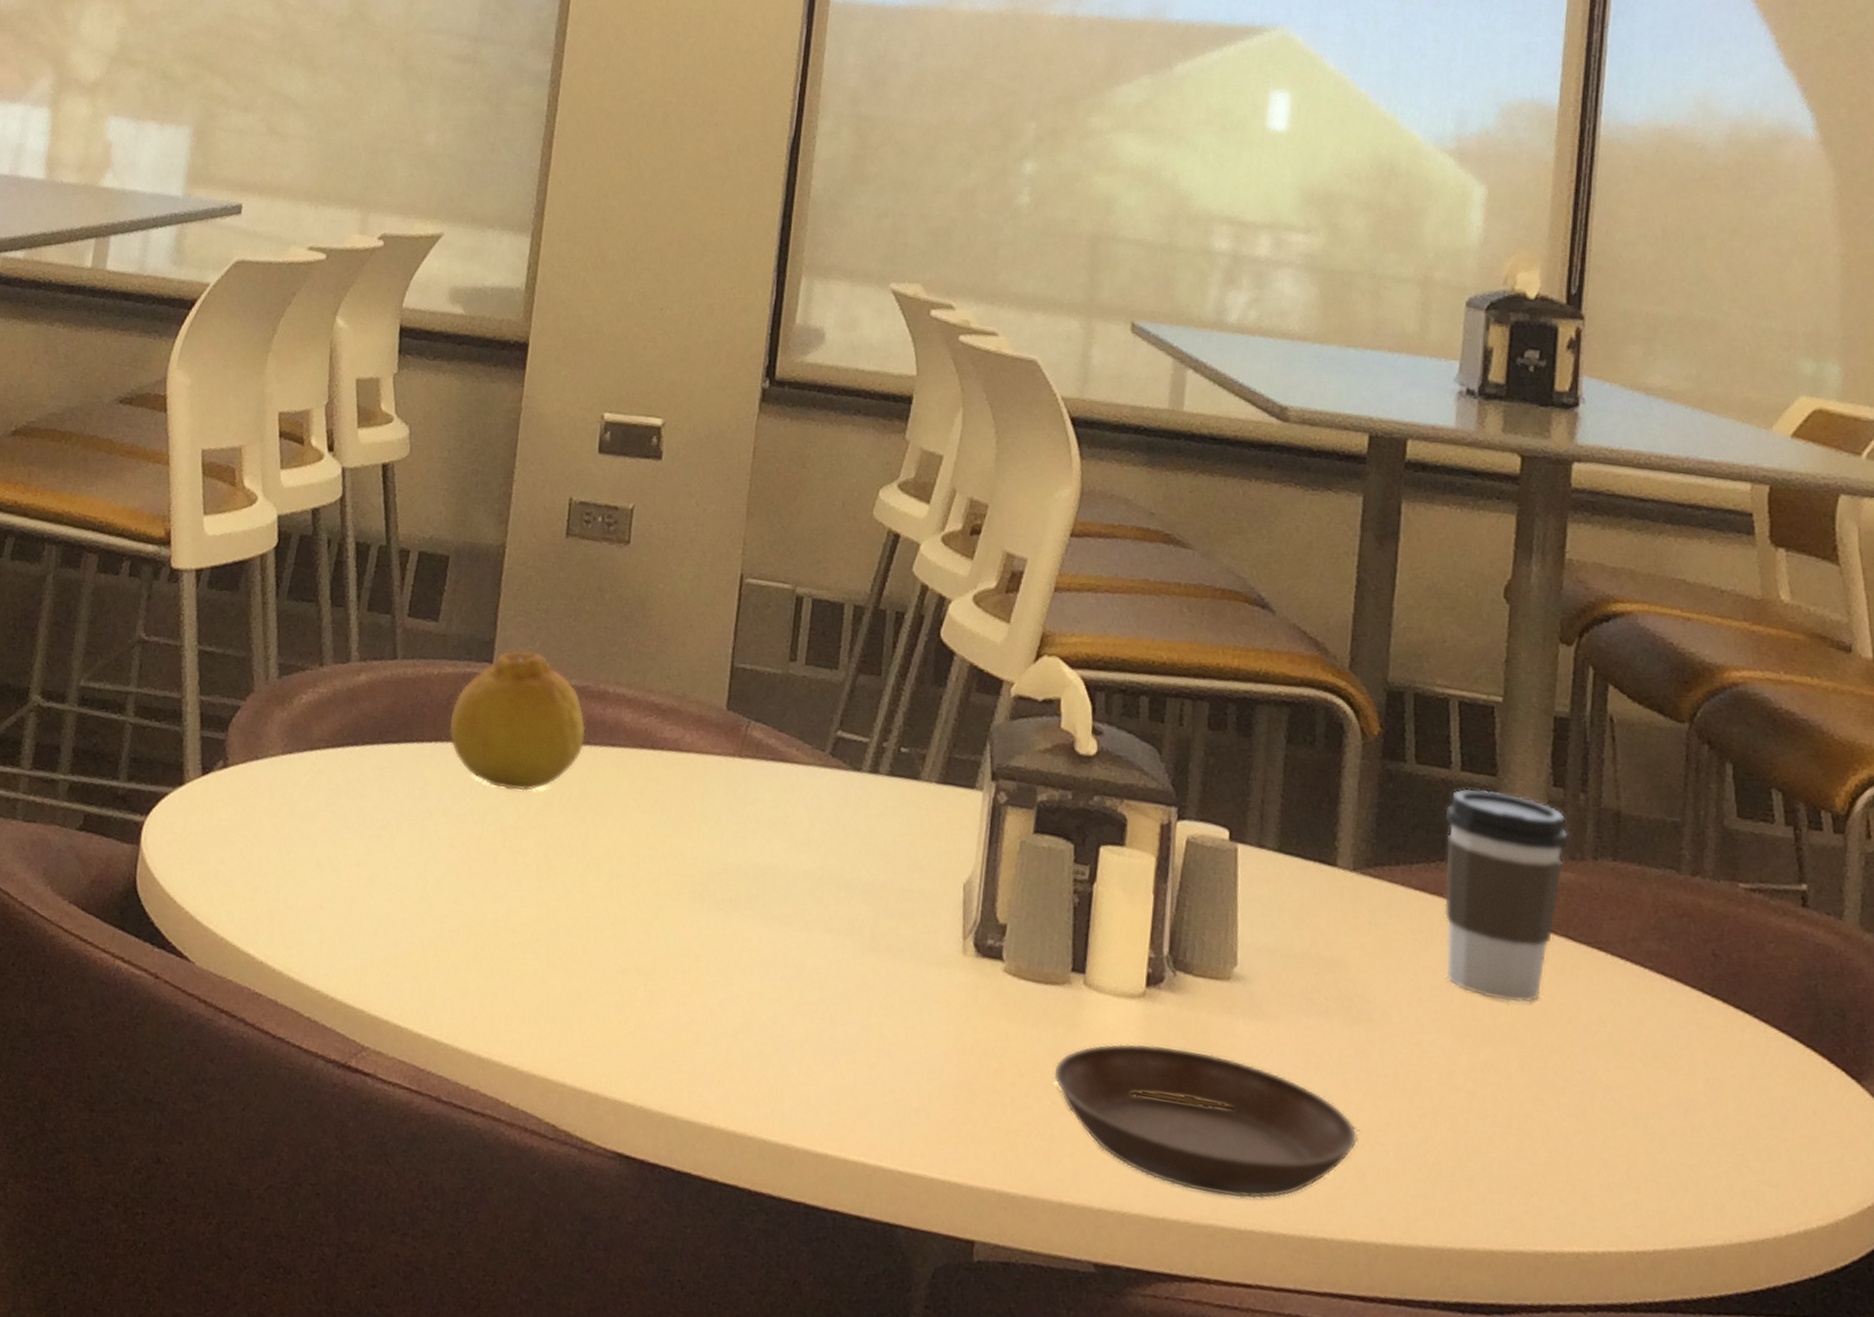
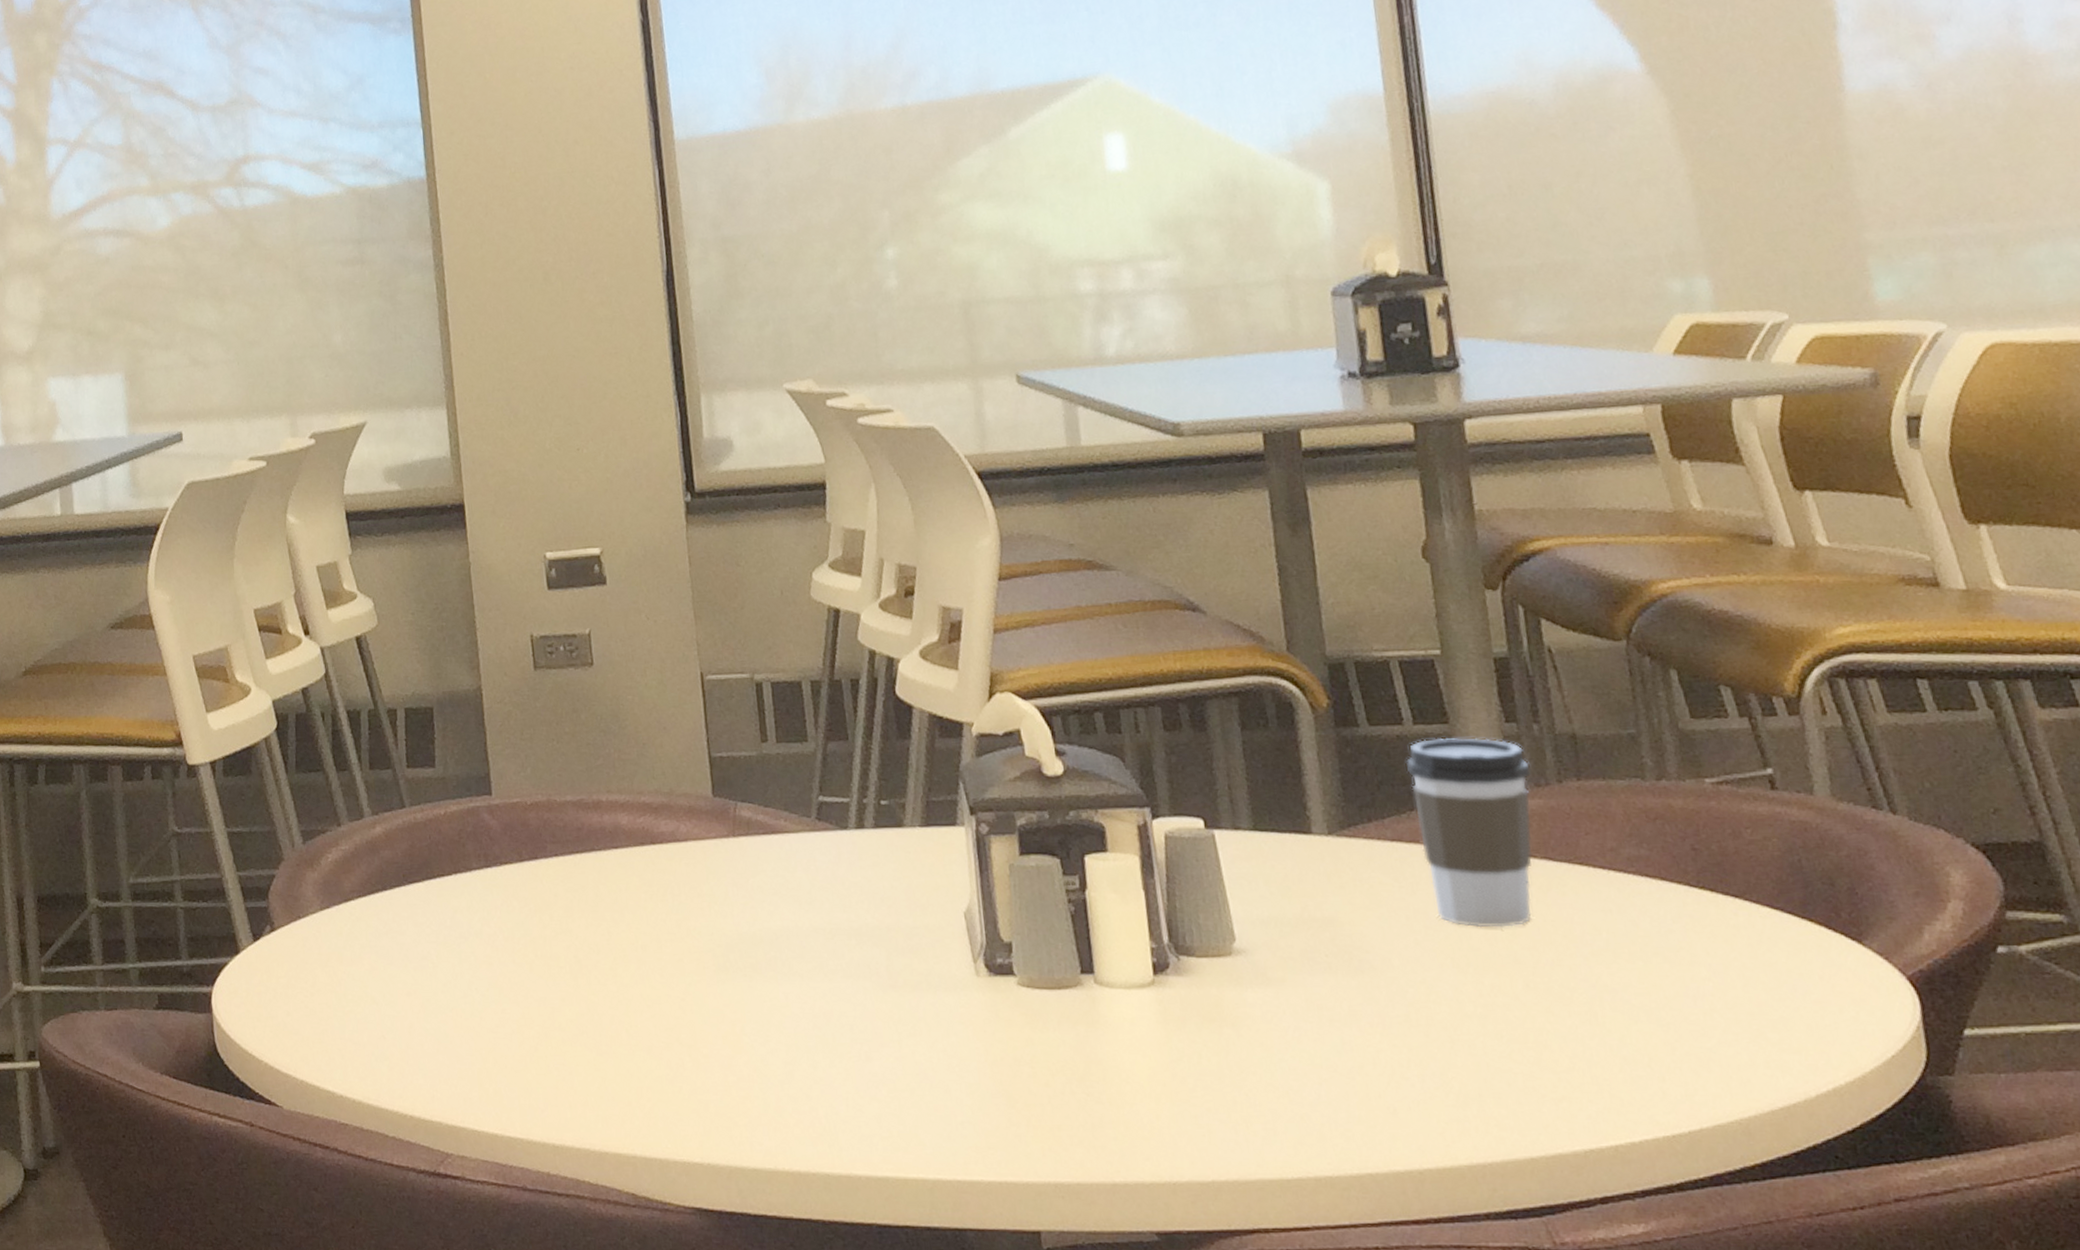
fruit: present [449,651,586,791] -> none [463,777,590,904]
saucer: present [1054,1043,1358,1199] -> none [1082,1025,1383,1151]

